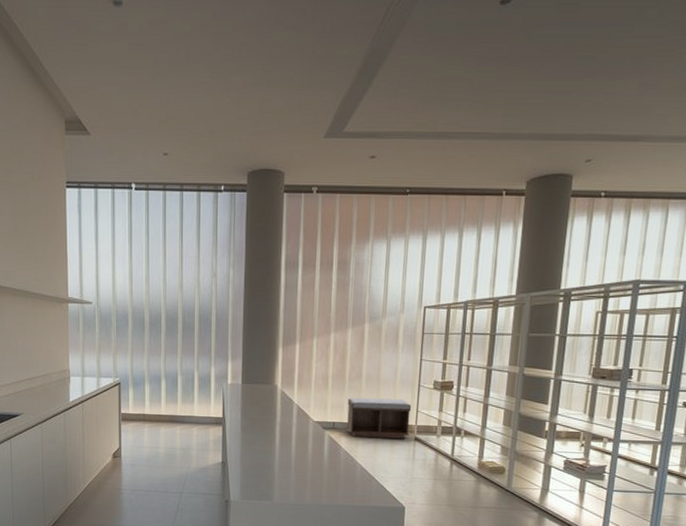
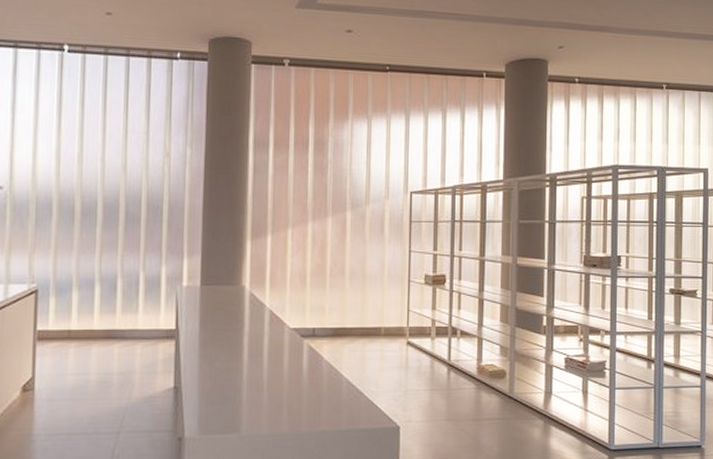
bench: present [346,397,412,439] -> none [328,297,402,345]

